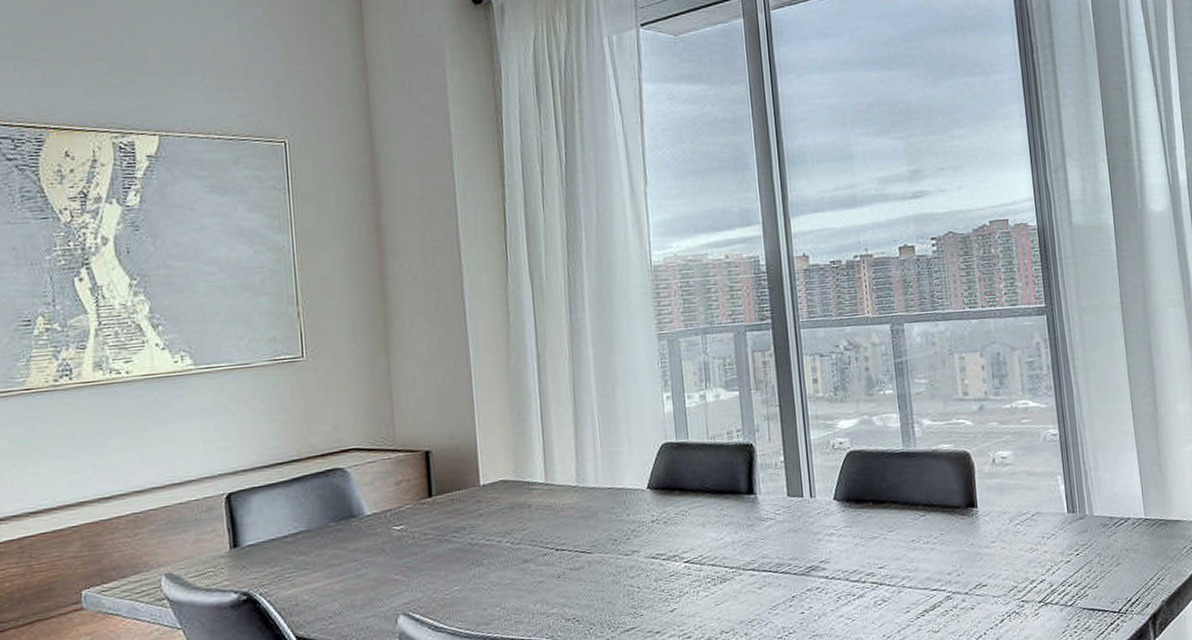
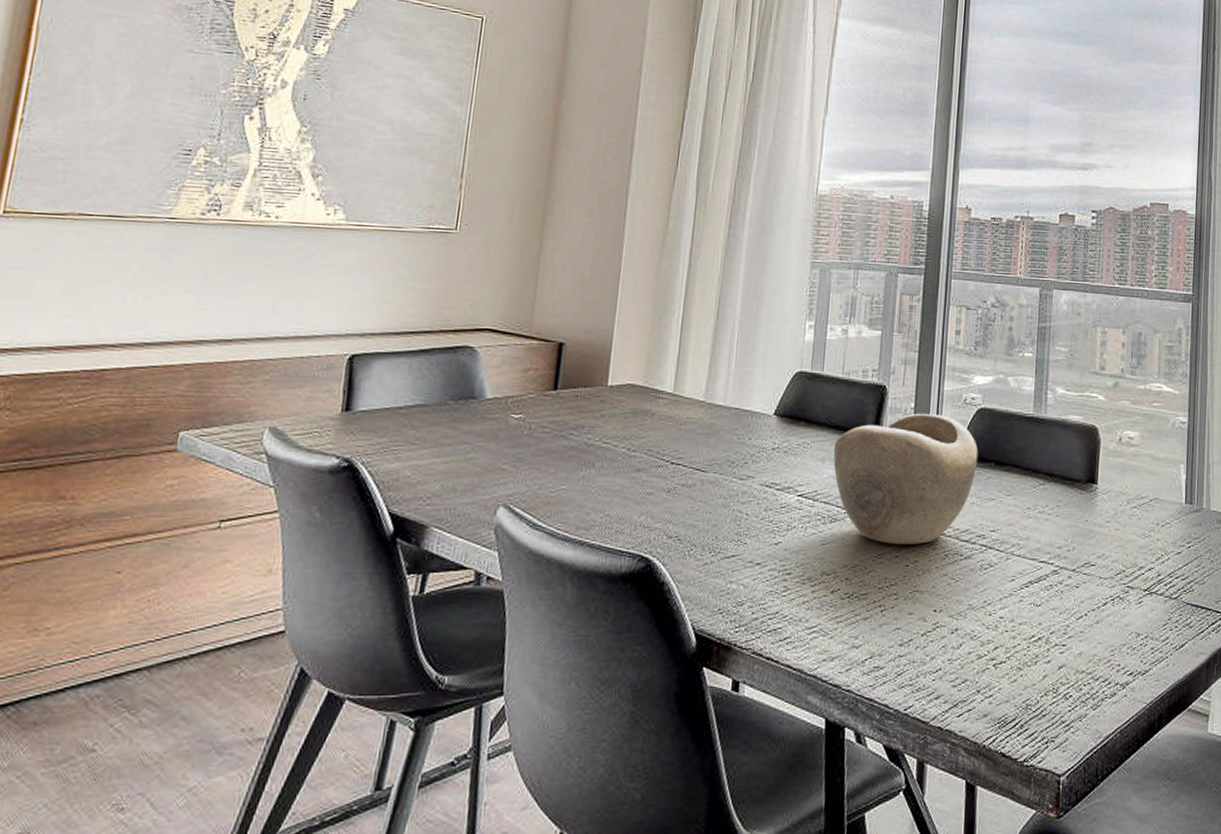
decorative bowl: none [711,463,856,595] -> present [833,413,979,544]

